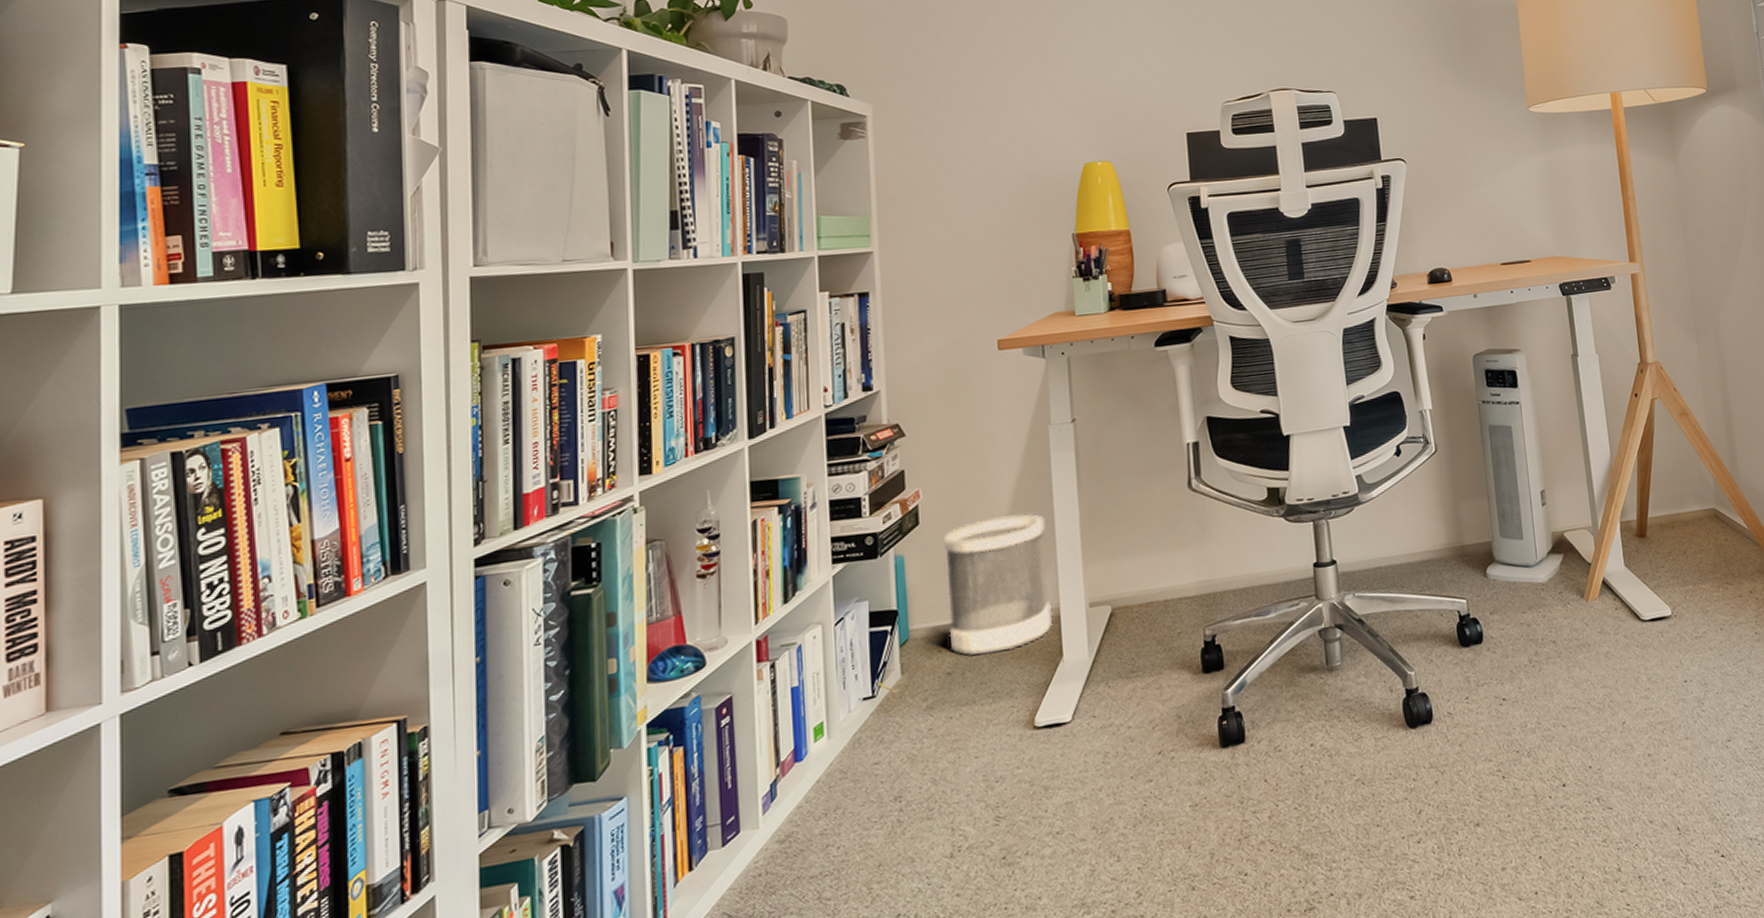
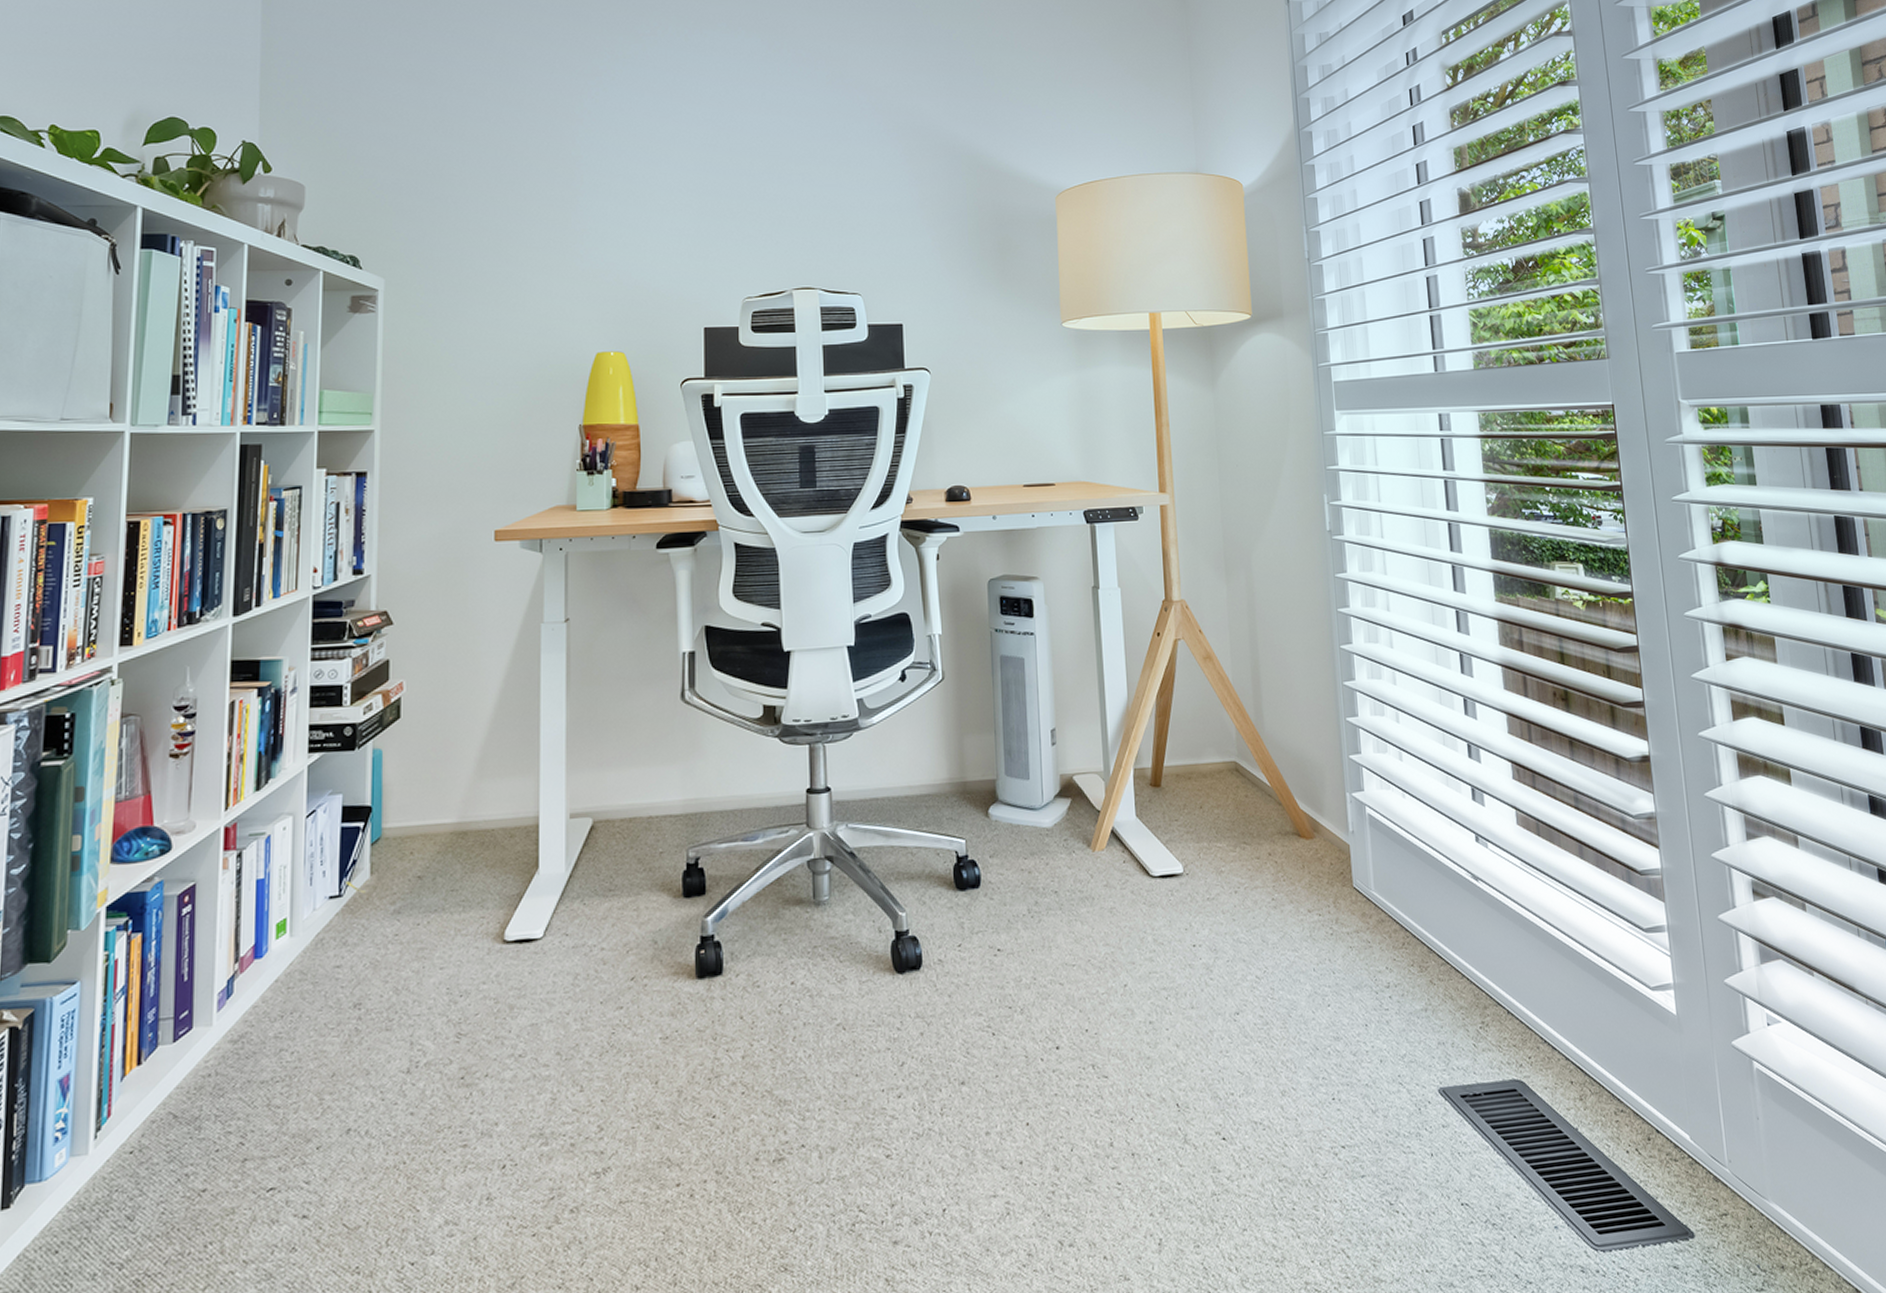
wastebasket: present [944,513,1053,655] -> none [422,714,531,860]

